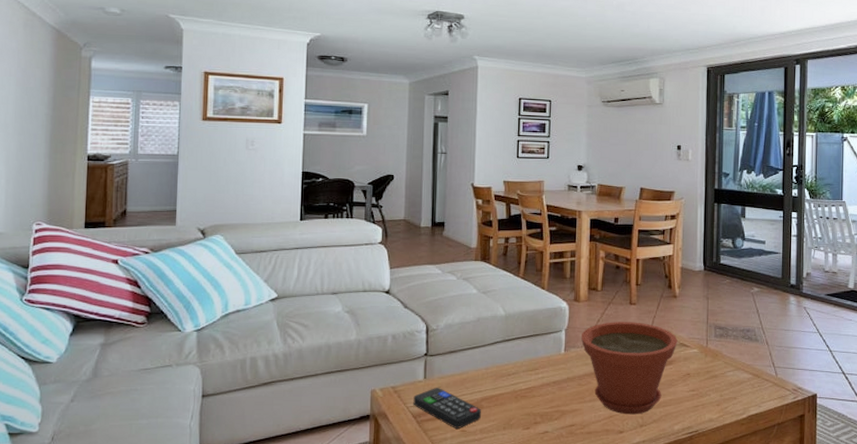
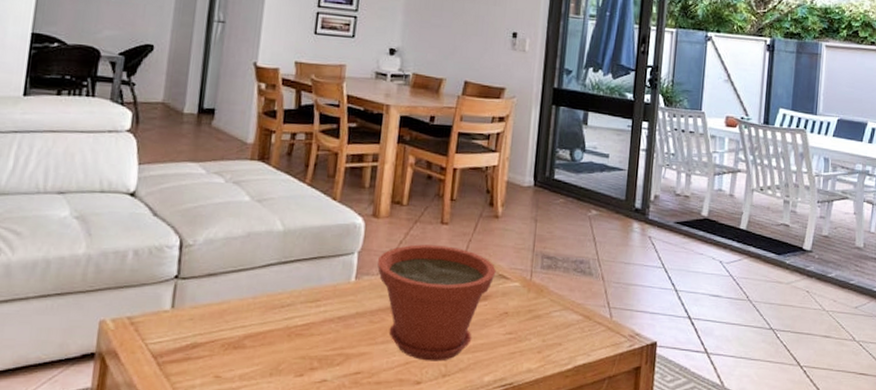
remote control: present [413,388,481,428] -> none [154,320,243,373]

